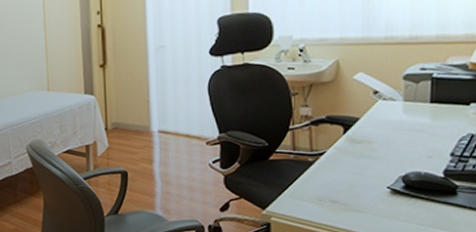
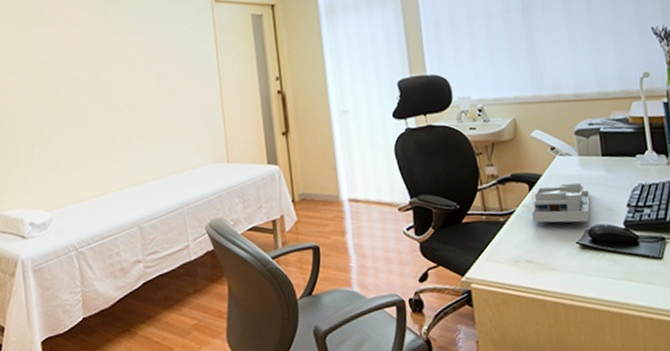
desk organizer: none [344,128,411,168] -> present [532,183,591,223]

